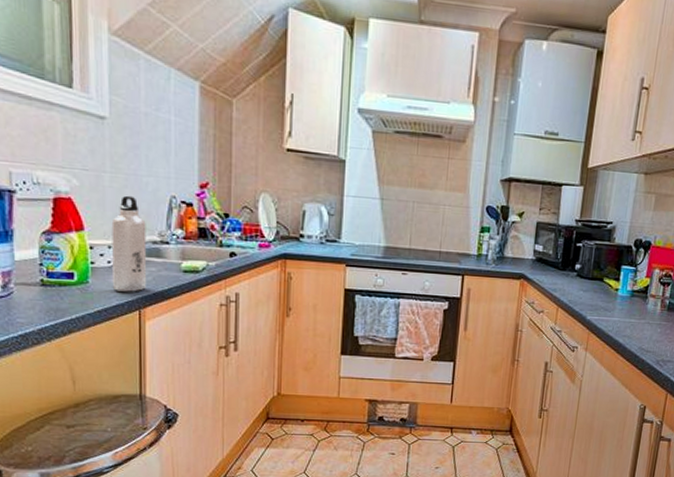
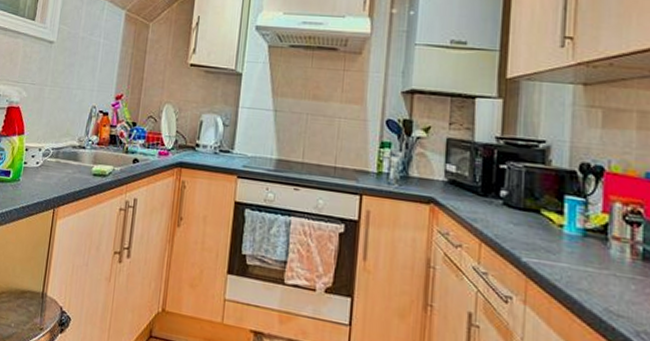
water bottle: present [111,195,147,292] -> none [37,105,70,192]

